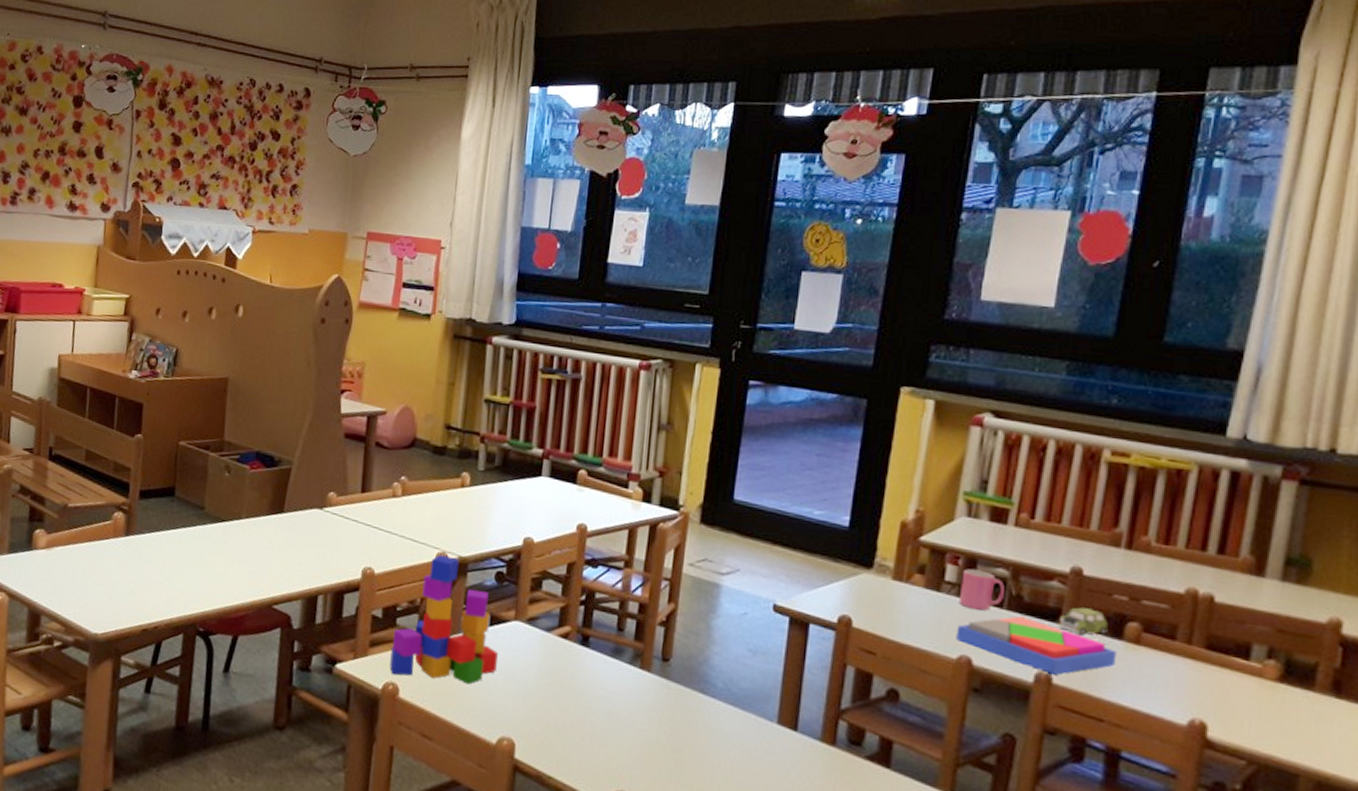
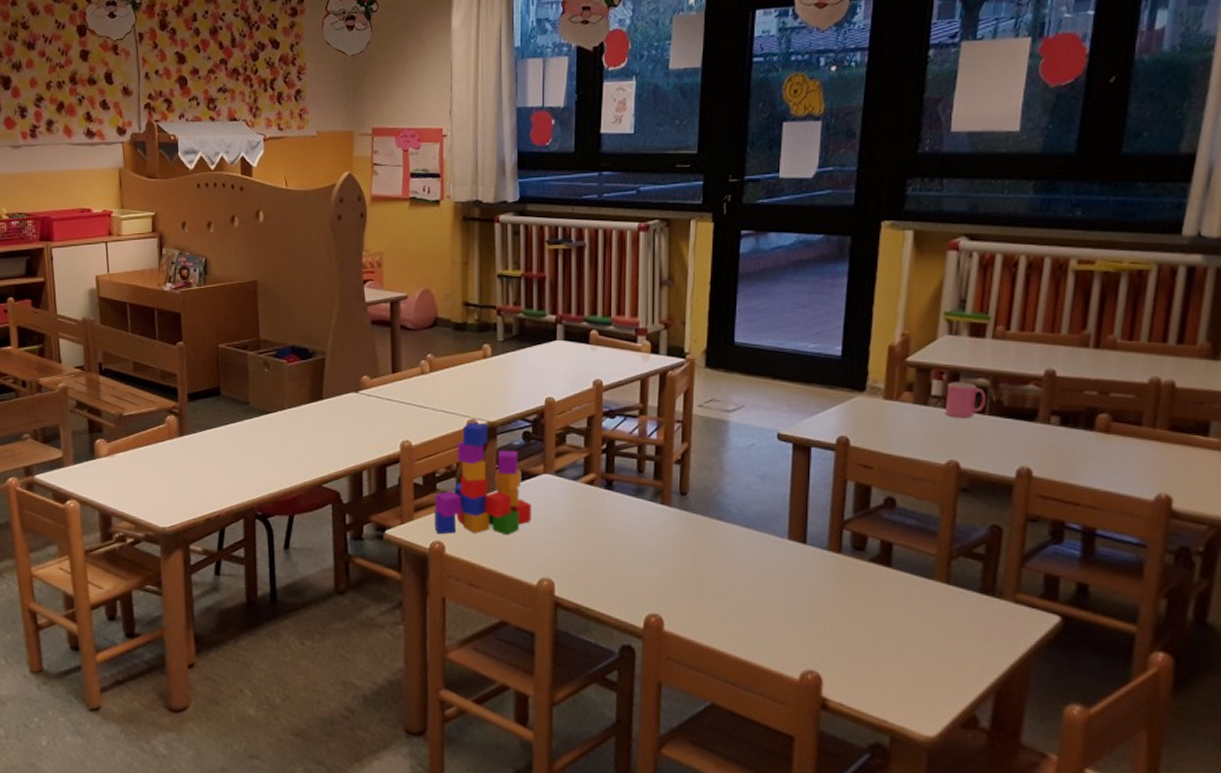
puzzle: present [956,616,1117,675] -> none [944,420,1090,468]
toy car: present [1058,607,1108,637] -> none [1035,406,1081,432]

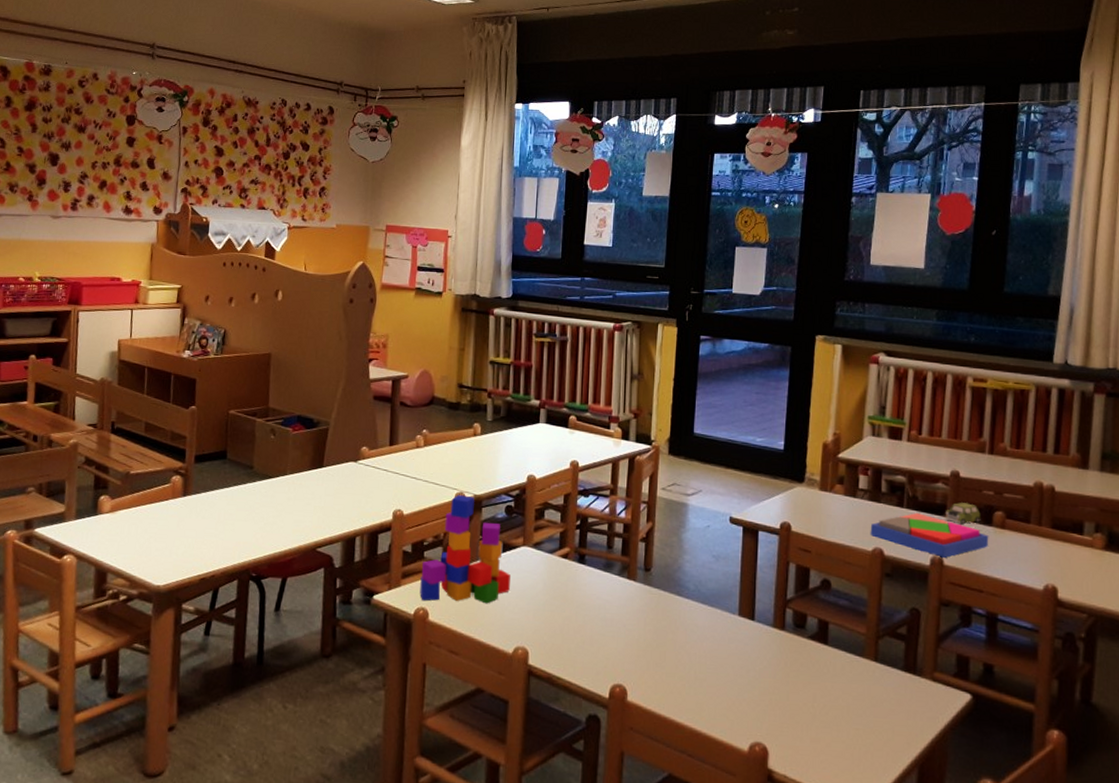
mug: present [944,382,985,418] -> none [870,477,903,510]
puzzle: none [944,420,1090,468] -> present [870,513,989,558]
toy car: none [1035,406,1081,432] -> present [945,503,981,526]

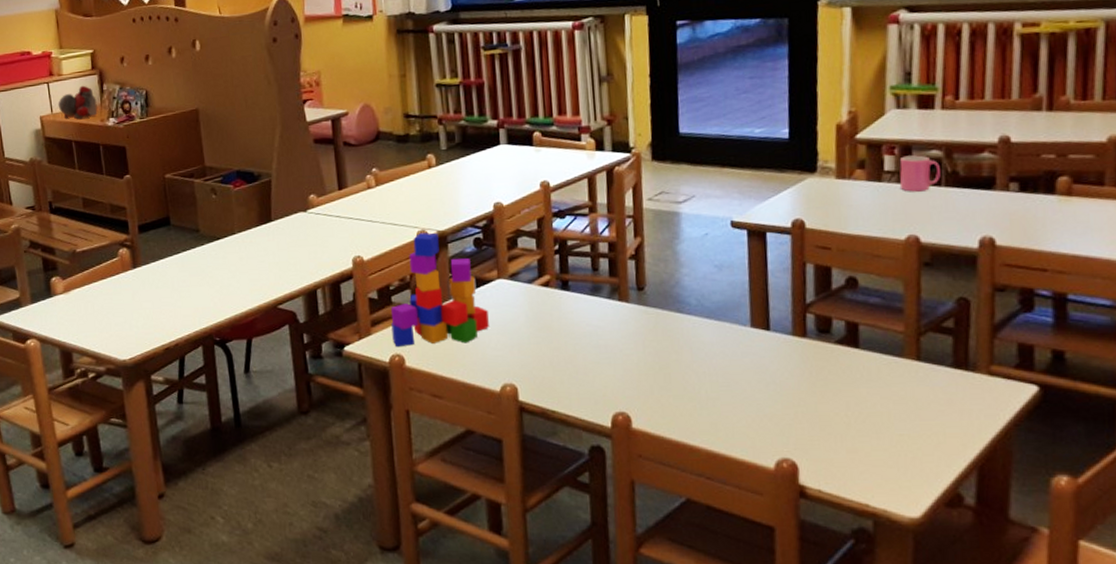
toy animal: none [138,316,176,348] -> present [58,85,98,120]
mug: none [870,477,903,510] -> present [899,155,941,192]
puzzle: present [870,513,989,558] -> none [901,190,1052,237]
toy car: present [945,503,981,526] -> none [994,171,1041,199]

